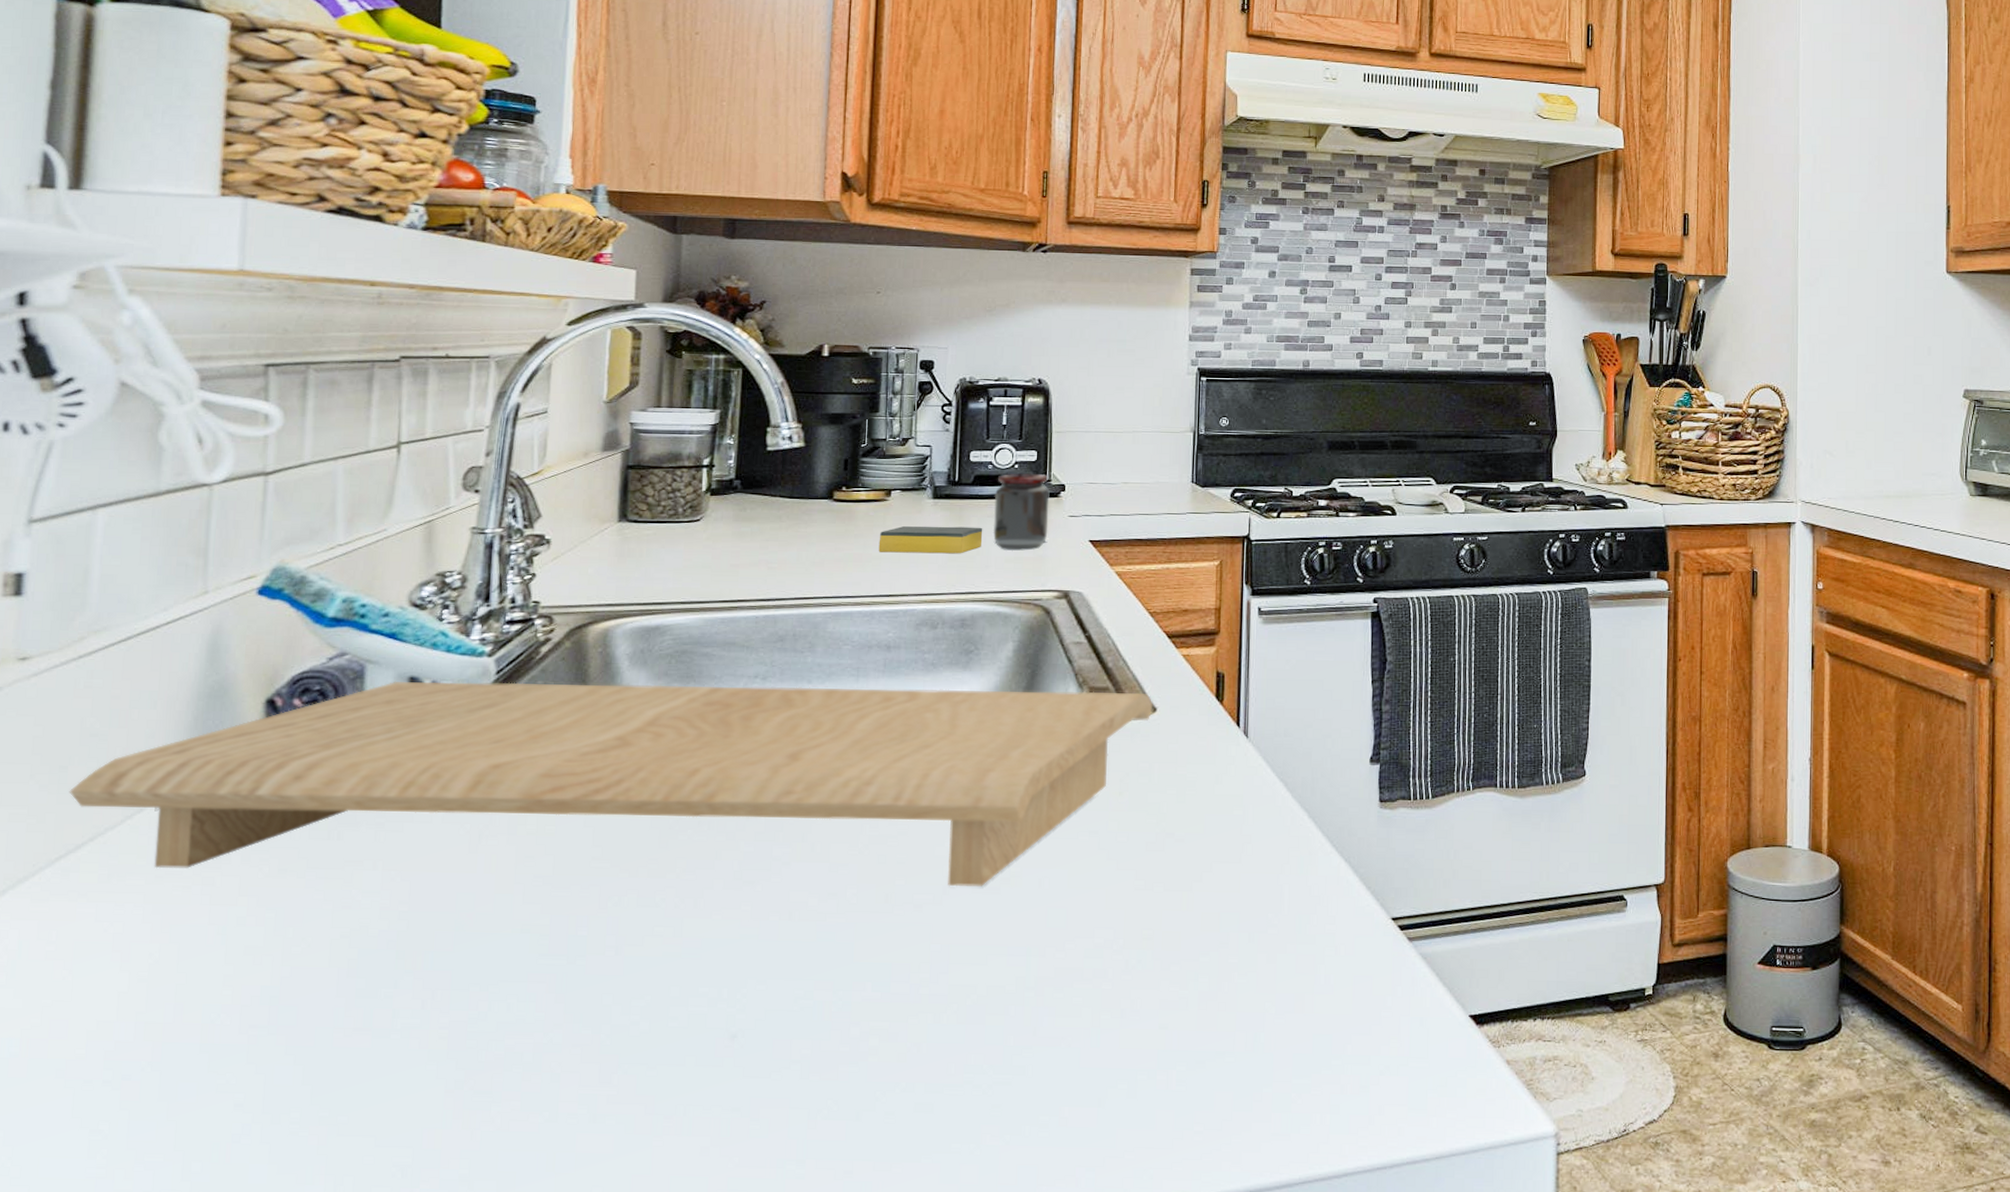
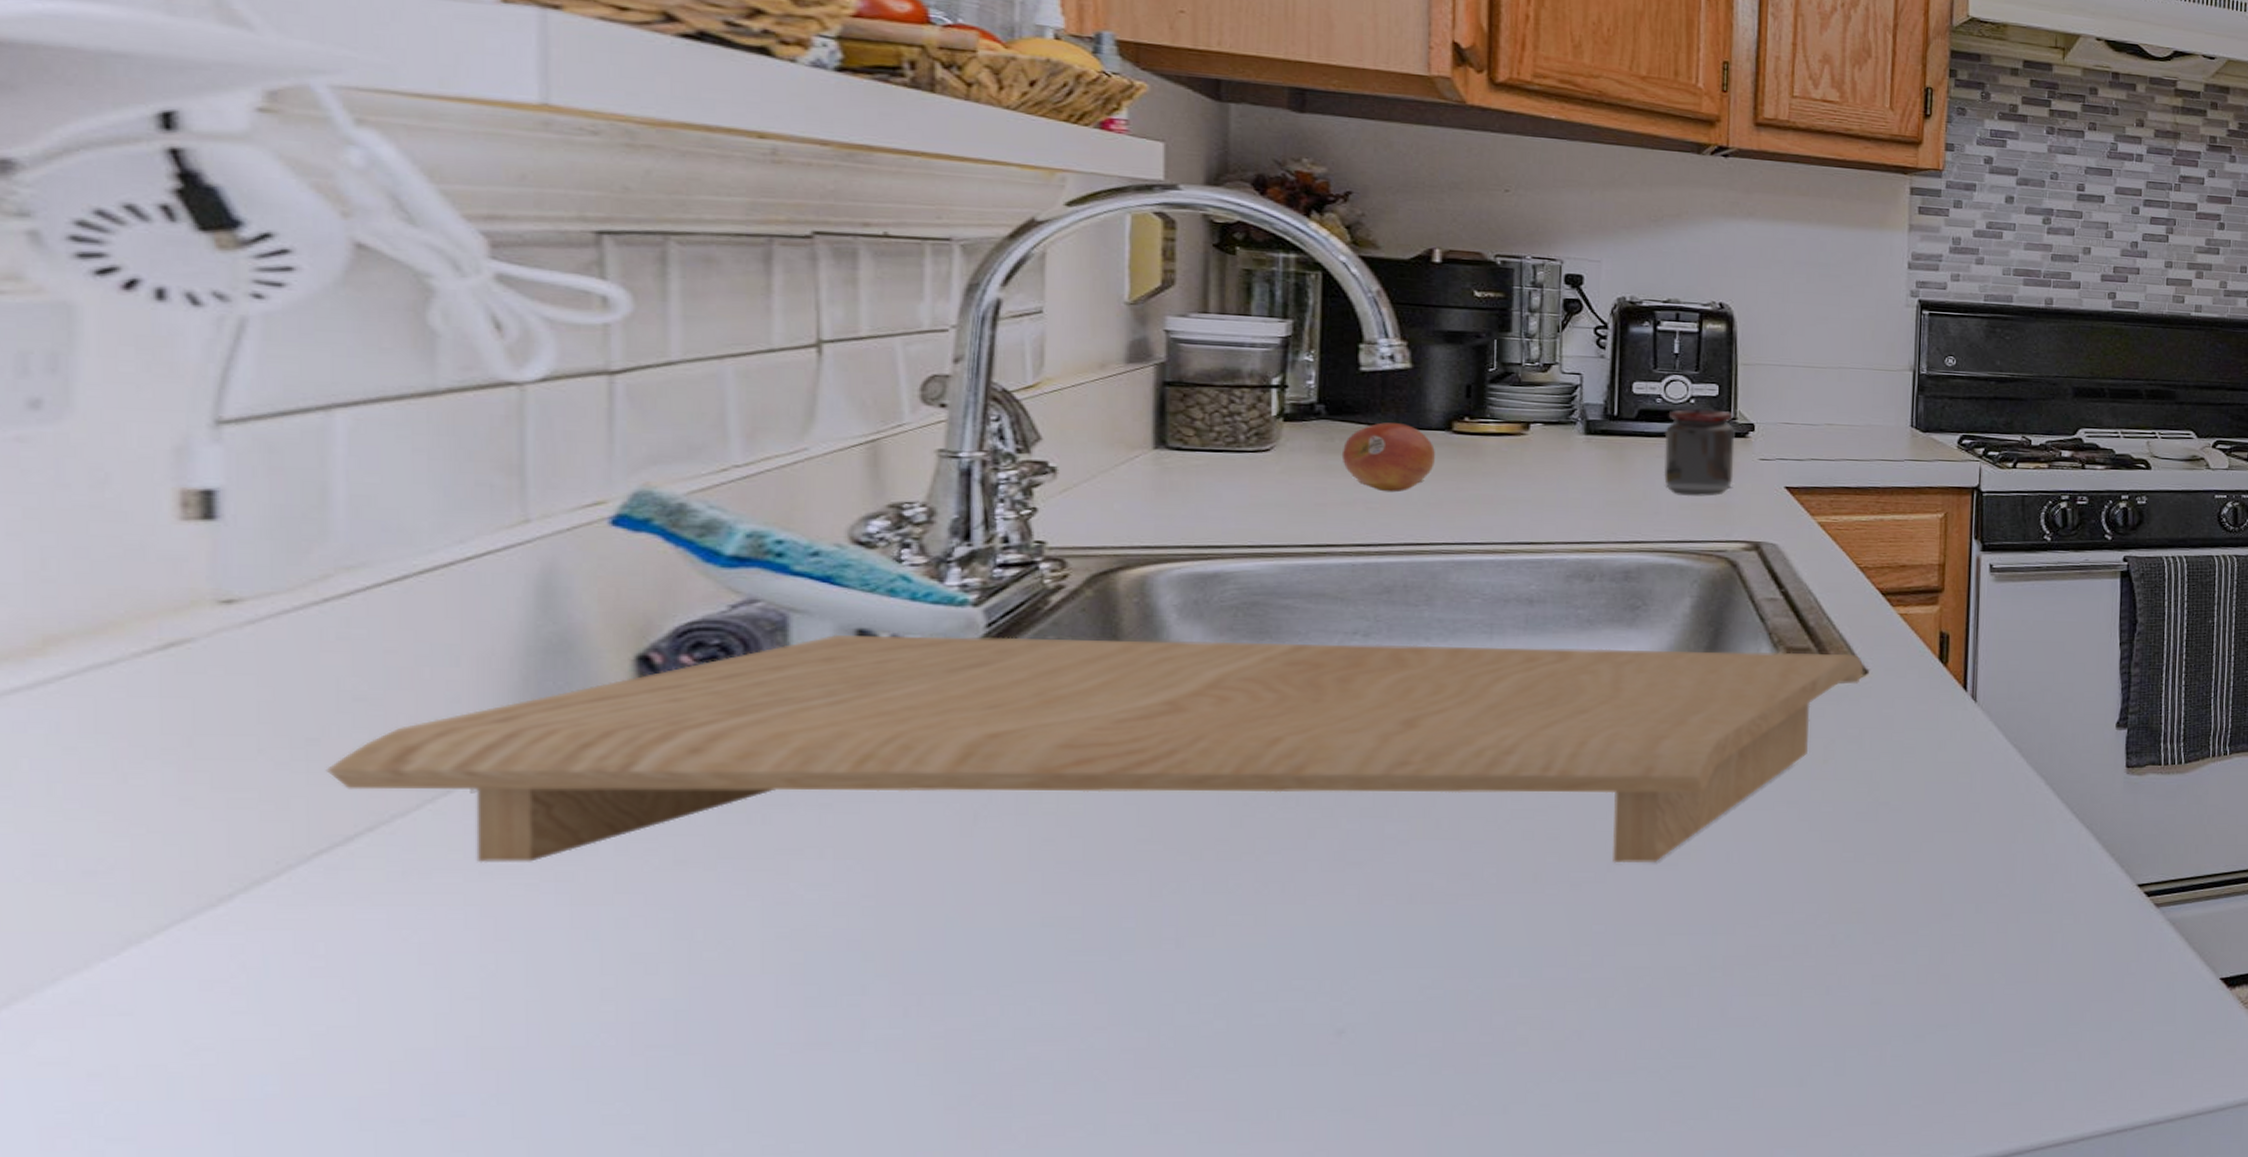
fruit: none [751,494,820,554] -> present [1341,422,1435,493]
sponge: present [878,526,983,554] -> none [1514,465,1651,498]

